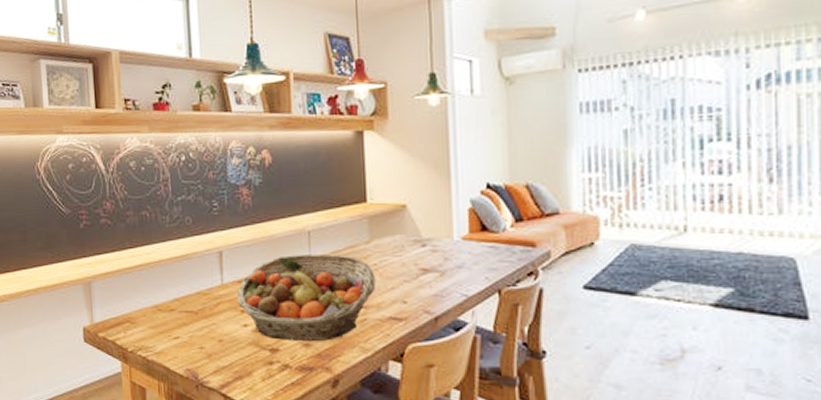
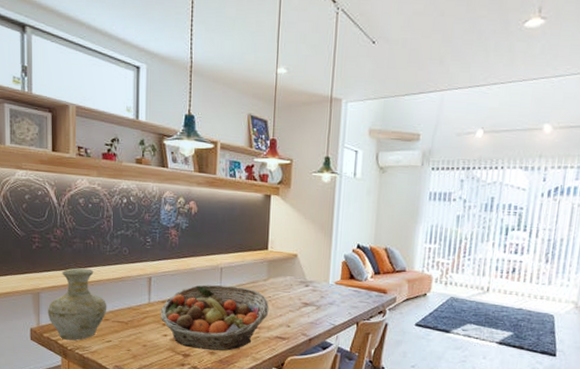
vase: none [101,247,172,340] -> present [47,268,107,341]

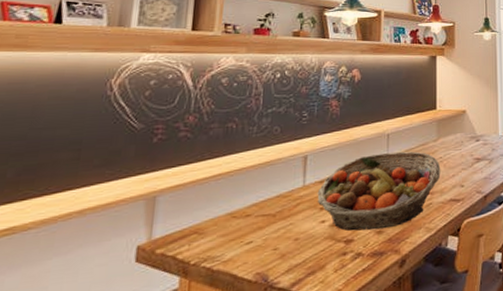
vase: present [47,268,107,341] -> none [165,156,250,253]

